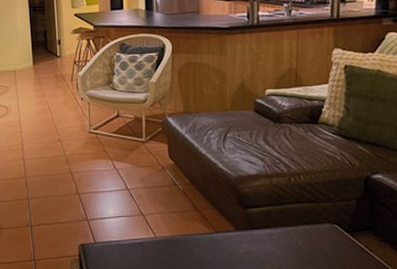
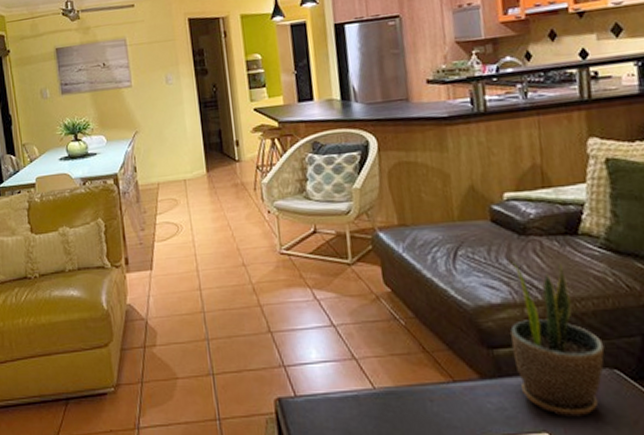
potted plant: none [261,142,329,259] -> present [510,261,605,417]

